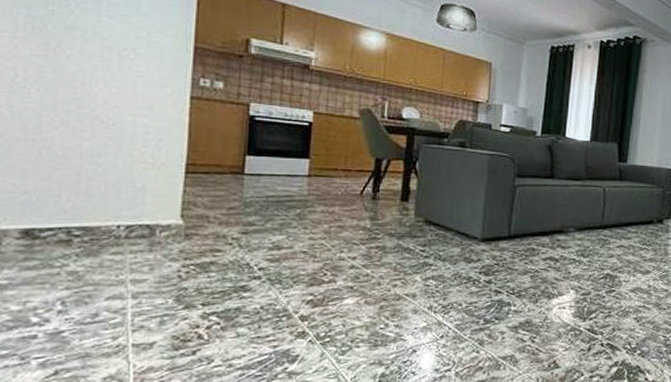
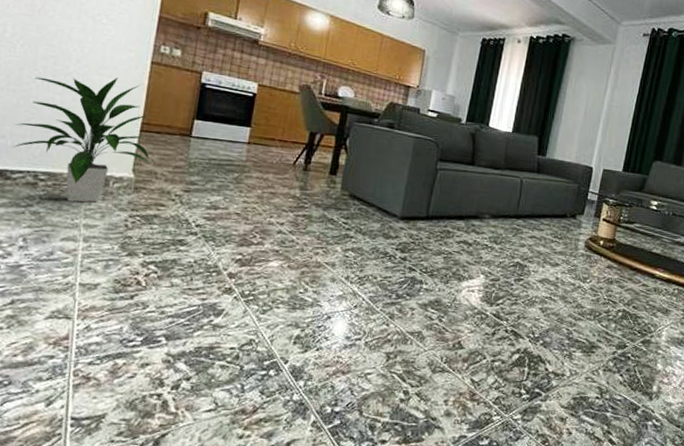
indoor plant: none [37,117,199,256] -> present [12,76,151,203]

